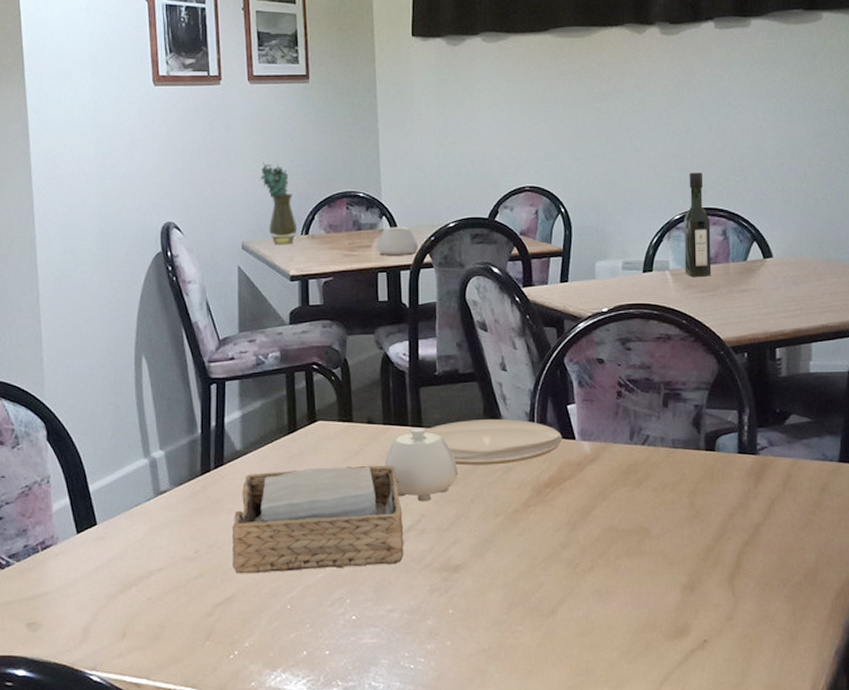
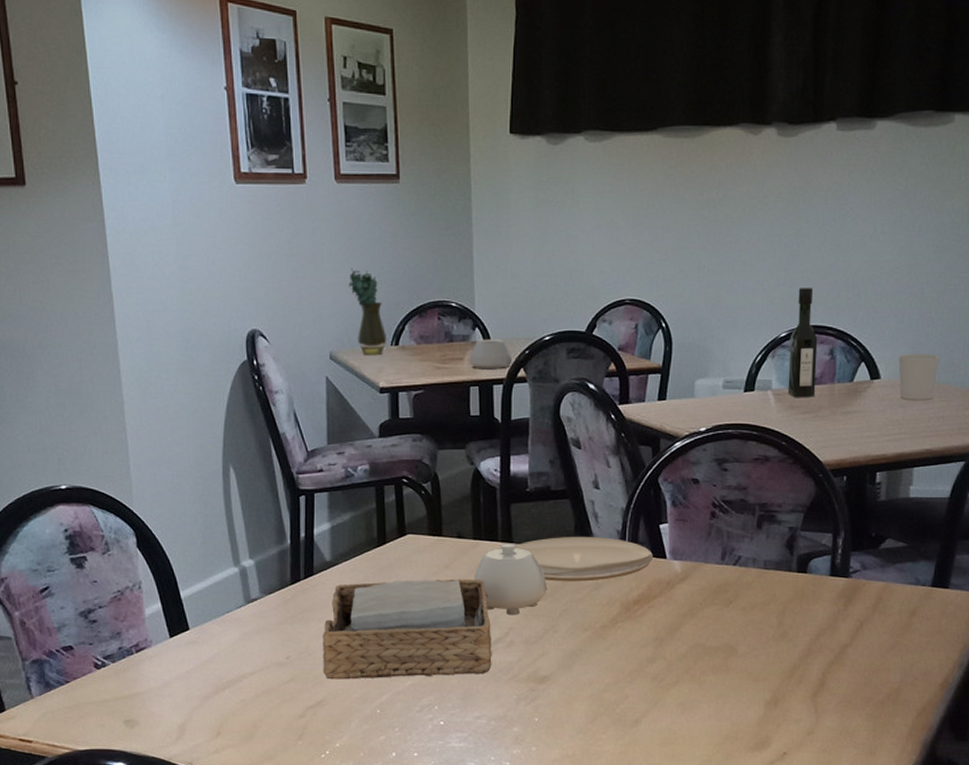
dixie cup: none [789,233,828,278] -> present [898,354,940,401]

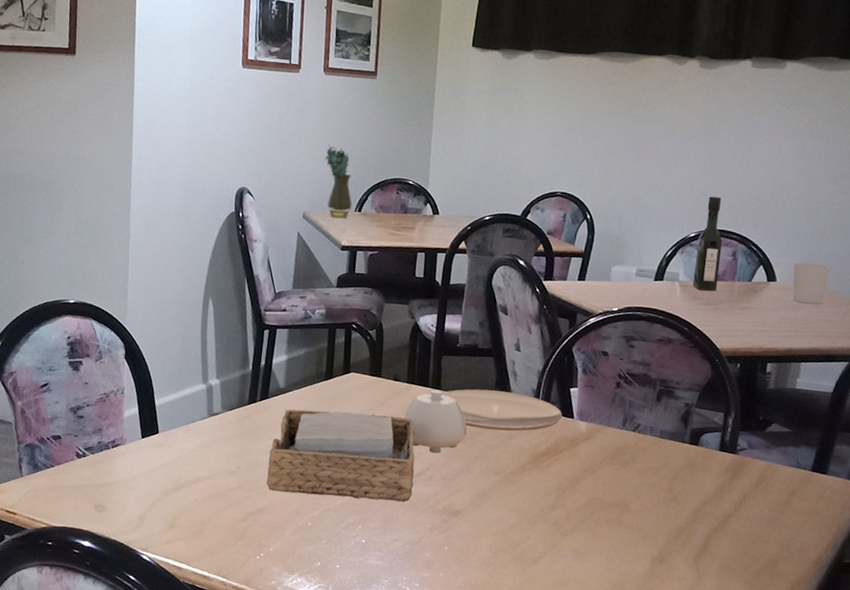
cup: present [469,339,512,368] -> none [419,214,456,240]

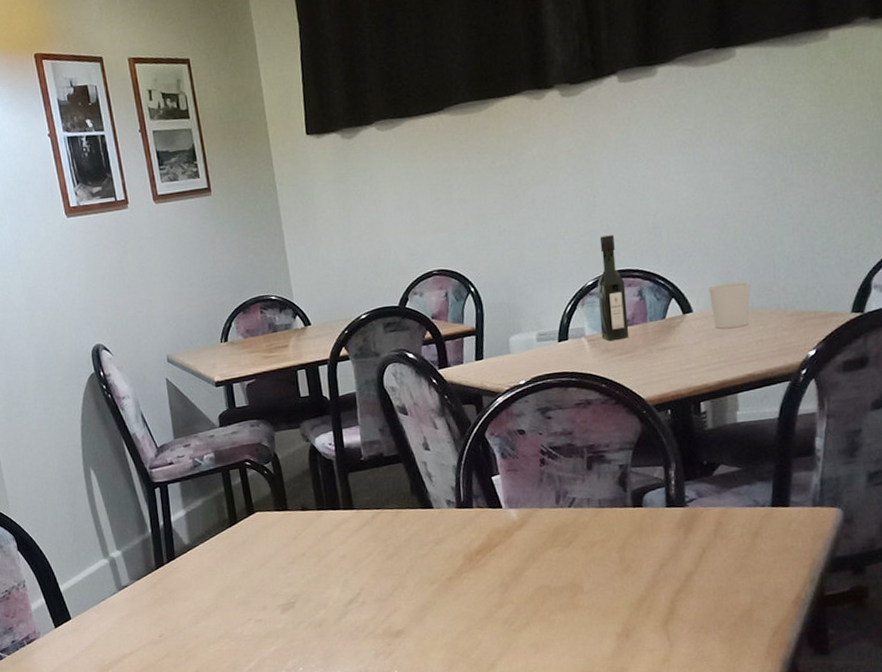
napkin holder: present [266,409,416,502] -> none [190,546,348,652]
vase: present [325,144,352,219] -> none [176,277,217,355]
sugar bowl: present [403,389,467,454] -> none [320,509,392,577]
plate: present [442,389,563,432] -> none [356,494,490,541]

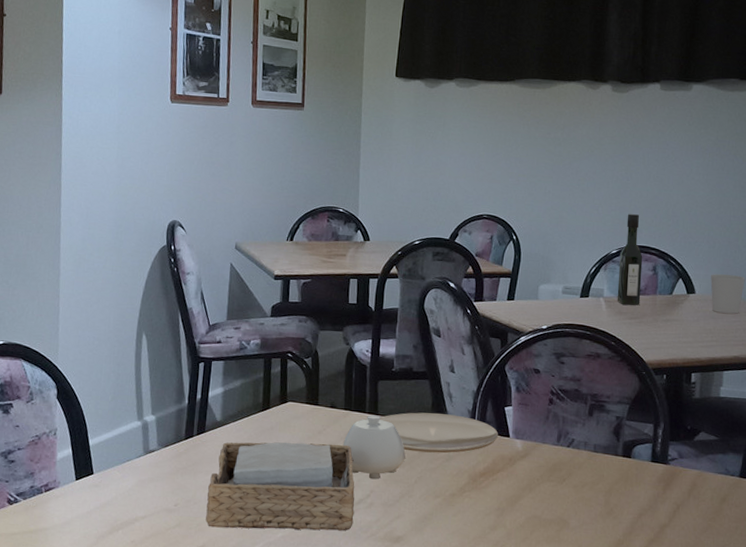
napkin holder: none [190,546,348,652] -> present [206,442,355,531]
sugar bowl: none [320,509,392,577] -> present [341,415,406,480]
plate: none [356,494,490,541] -> present [379,412,499,454]

